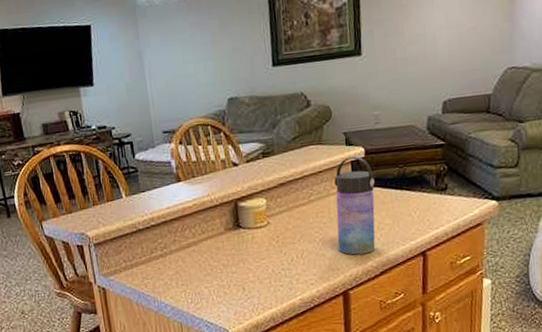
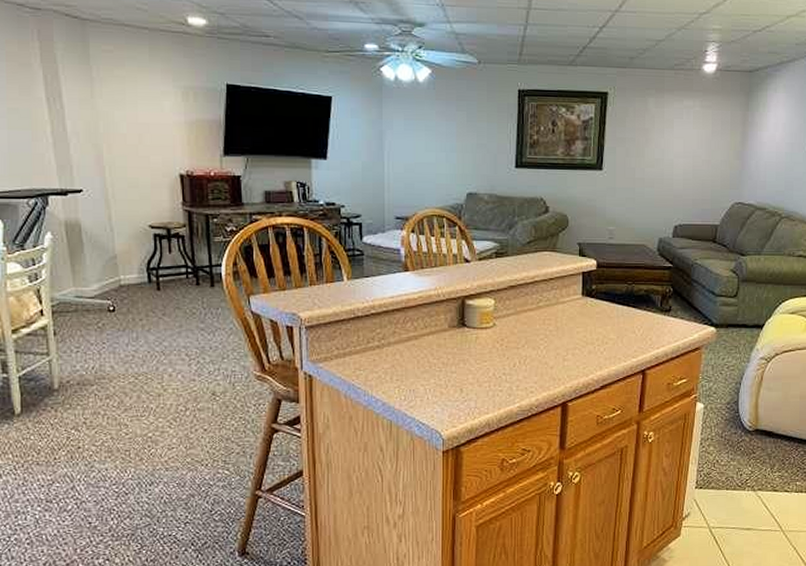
water bottle: present [334,156,376,255] -> none [562,268,603,367]

